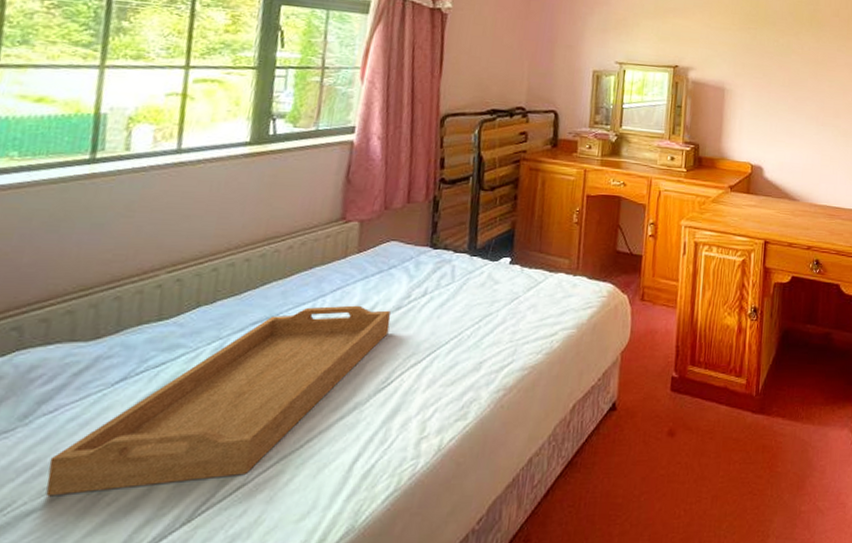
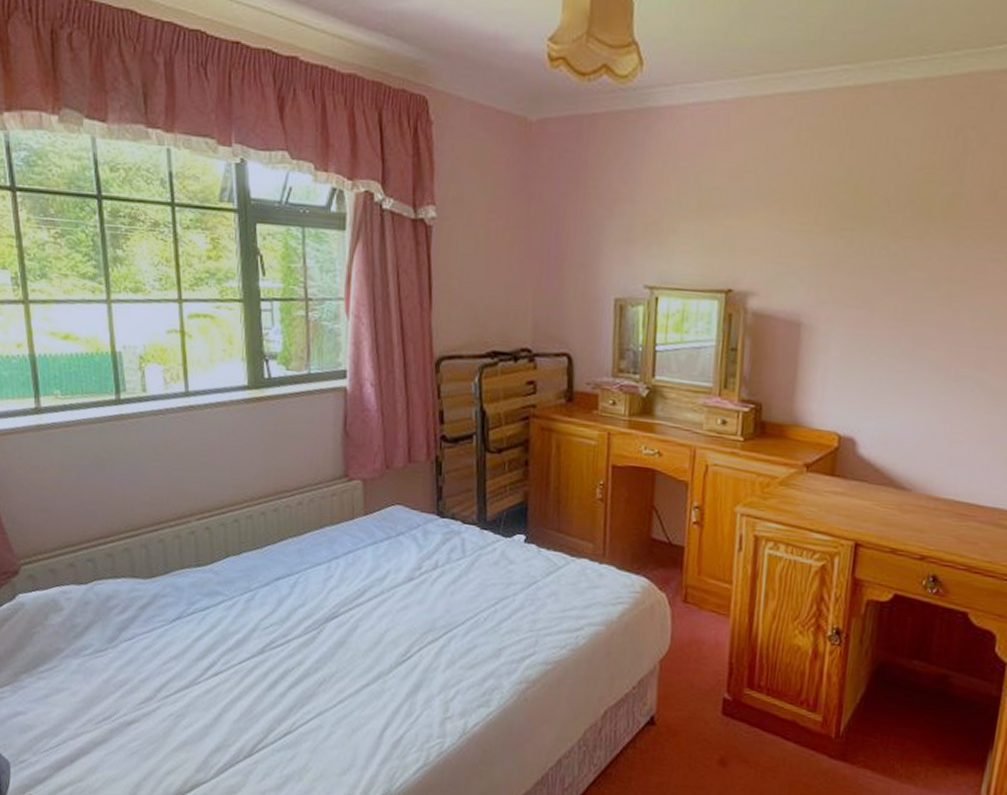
serving tray: present [45,305,391,497] -> none [136,568,404,723]

